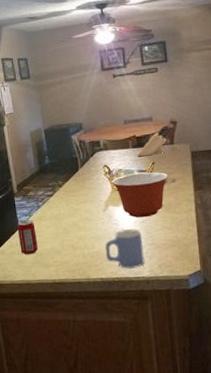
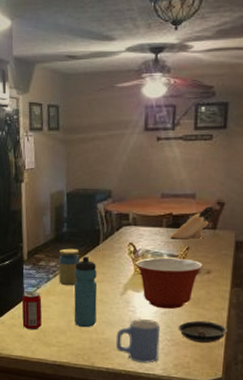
jar: none [44,176,64,211] -> present [58,248,80,286]
water bottle: none [60,182,86,246] -> present [74,256,98,328]
saucer: none [156,222,199,243] -> present [178,320,228,344]

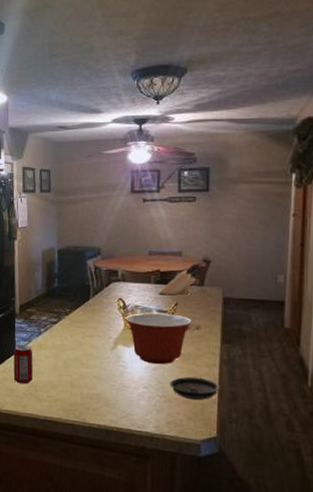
jar: present [58,248,80,286] -> none [49,303,71,340]
water bottle: present [74,256,98,328] -> none [64,311,88,383]
mug: present [115,319,161,364] -> none [107,374,152,421]

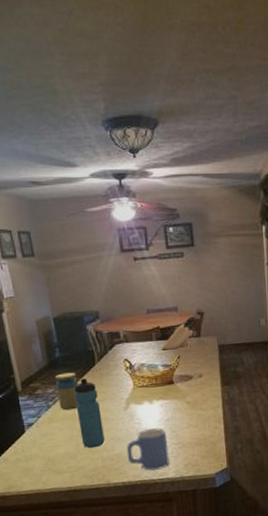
beverage can: present [13,345,33,385] -> none [22,421,49,462]
jar: none [49,303,71,340] -> present [55,372,79,411]
water bottle: none [64,311,88,383] -> present [74,378,105,449]
mug: none [107,374,152,421] -> present [126,428,170,471]
mixing bowl: present [125,312,192,365] -> none [133,366,195,416]
saucer: present [169,376,221,401] -> none [182,419,226,441]

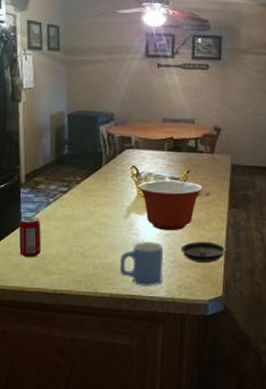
beverage can: none [22,421,49,462] -> present [18,216,41,258]
jar: present [55,372,79,411] -> none [59,171,82,210]
water bottle: present [74,378,105,449] -> none [75,179,100,253]
mixing bowl: none [133,366,195,416] -> present [138,180,203,231]
knife block: present [161,316,196,350] -> none [172,131,211,163]
saucer: none [182,419,226,441] -> present [180,241,227,264]

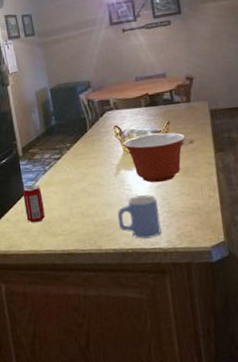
saucer: present [180,241,227,264] -> none [173,187,221,211]

